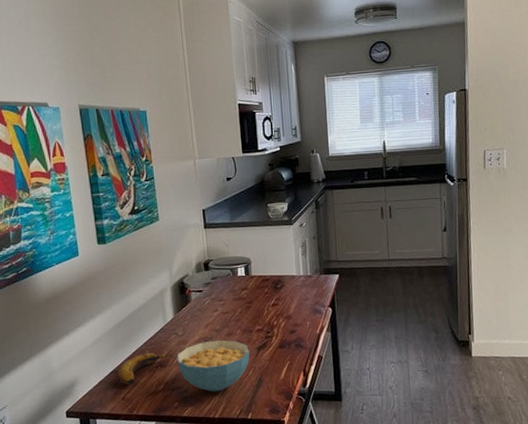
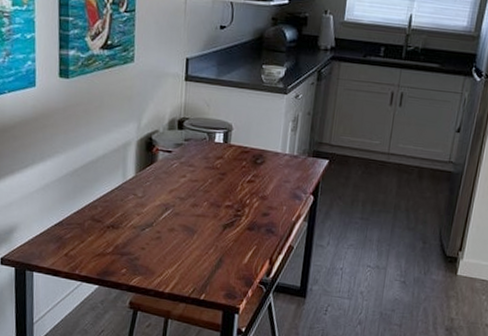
banana: present [118,352,173,385] -> none [63,209,128,241]
cereal bowl: present [176,339,250,392] -> none [131,208,214,265]

